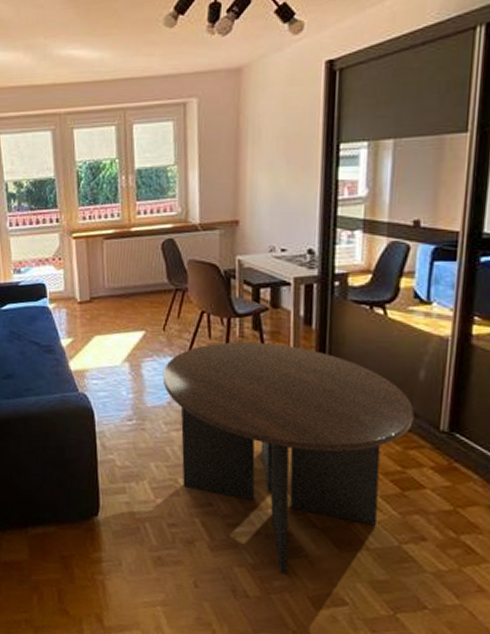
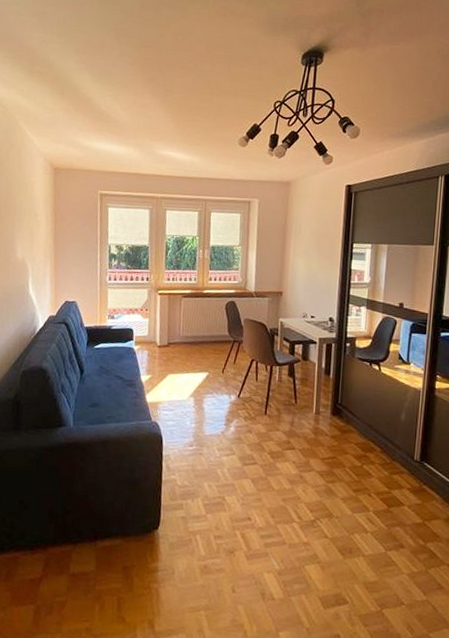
coffee table: present [162,342,414,574] -> none [219,385,397,578]

